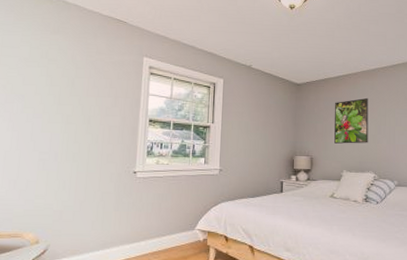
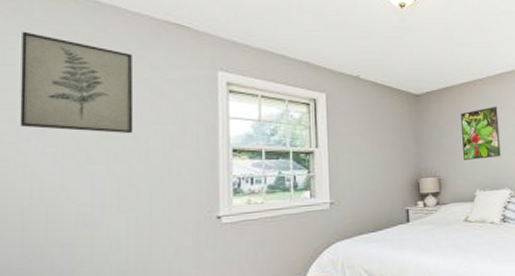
wall art: none [8,22,85,102] -> present [19,31,134,134]

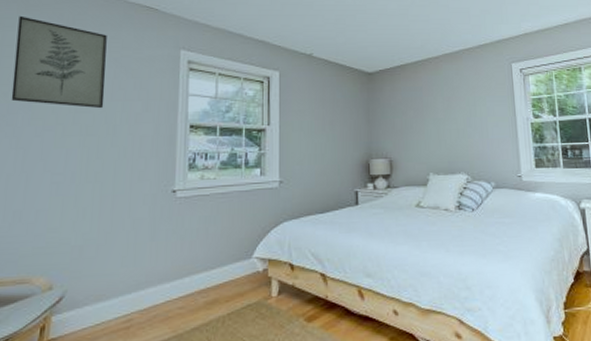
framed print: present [461,106,501,160] -> none [415,85,457,141]

